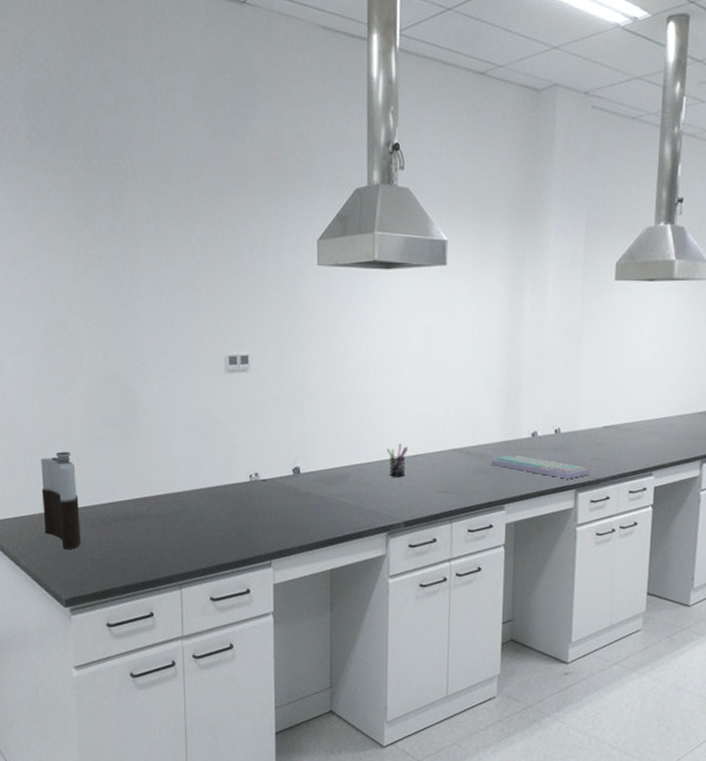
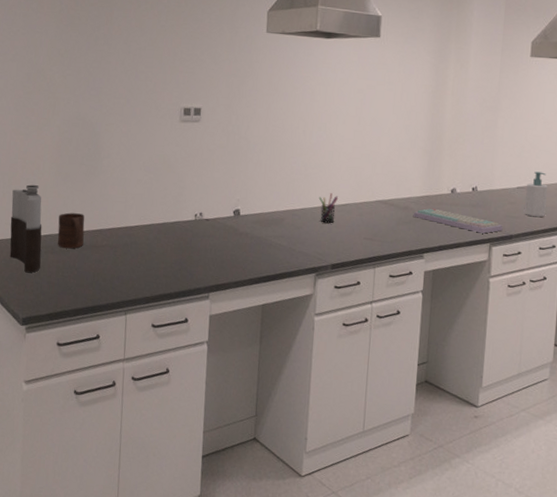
cup: none [96,480,127,521] -> present [57,212,85,249]
soap bottle: none [612,408,637,459] -> present [524,171,548,218]

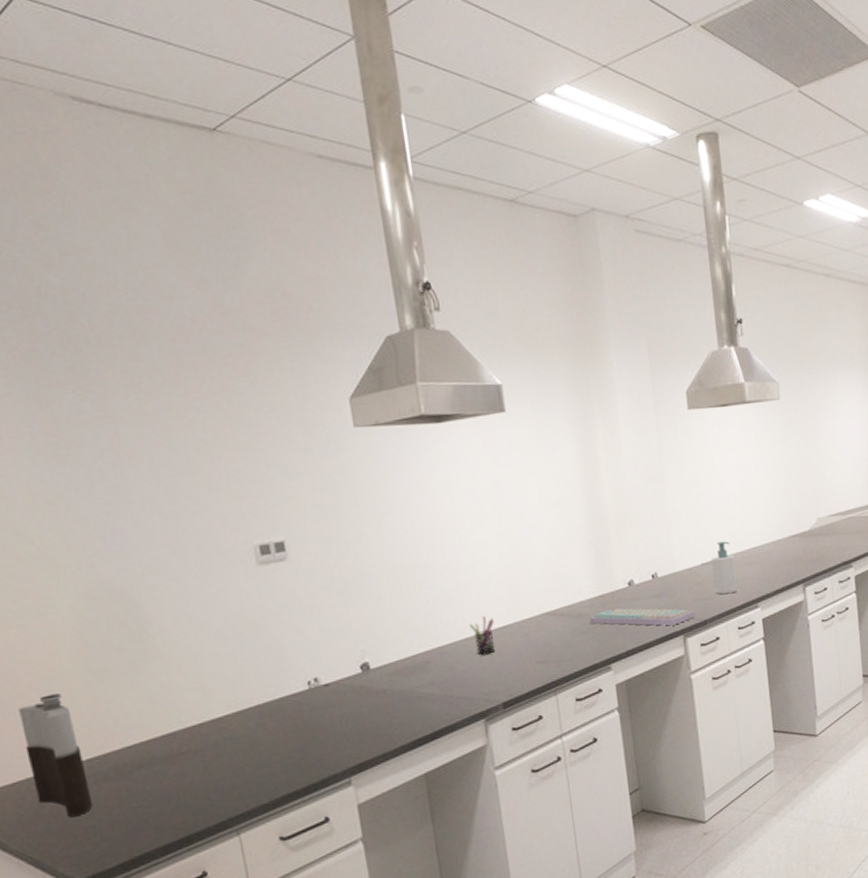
cup: present [57,212,85,249] -> none [104,717,152,771]

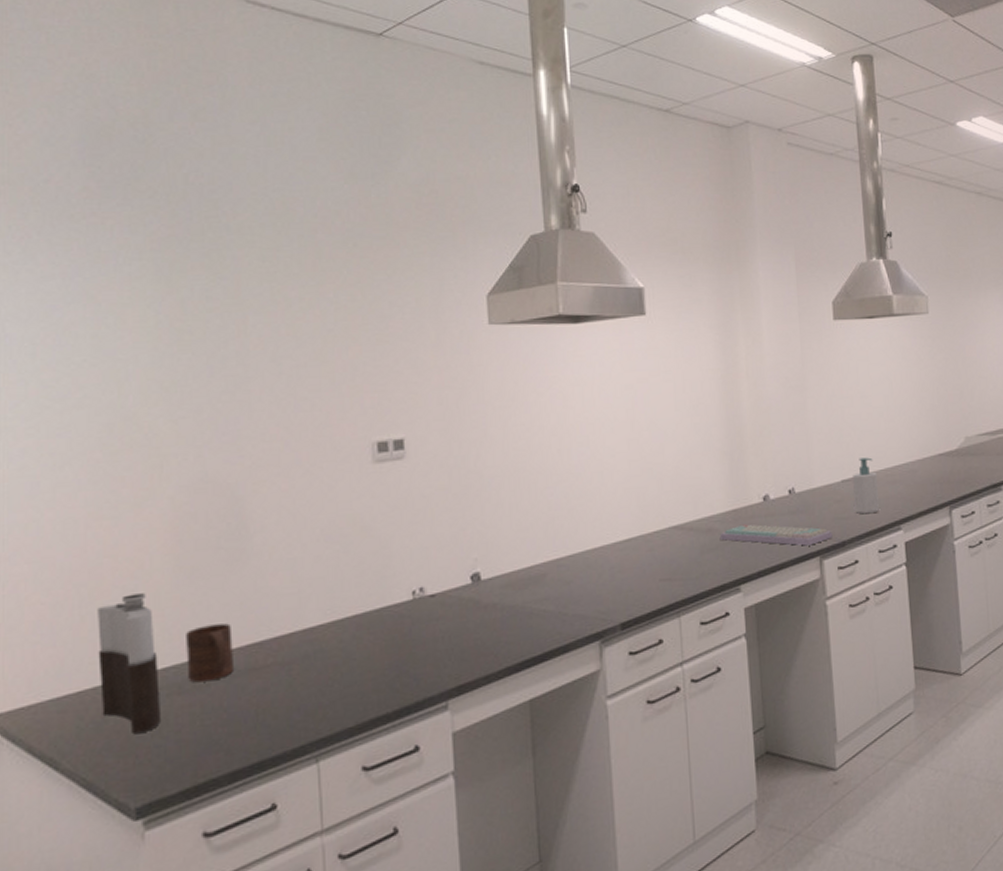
cup: none [104,717,152,771] -> present [186,623,233,683]
pen holder: present [469,616,496,655] -> none [591,527,618,570]

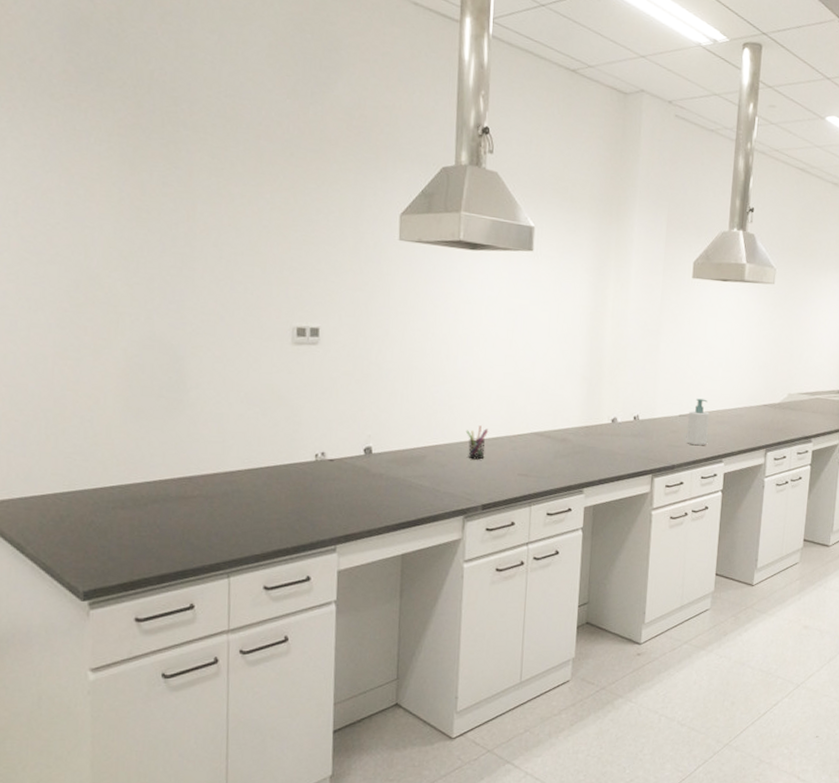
flask: present [98,593,160,735] -> none [59,423,107,535]
cup: present [186,623,233,683] -> none [129,457,168,502]
pen holder: none [591,527,618,570] -> present [465,425,488,460]
keyboard: present [719,524,833,546] -> none [571,439,665,465]

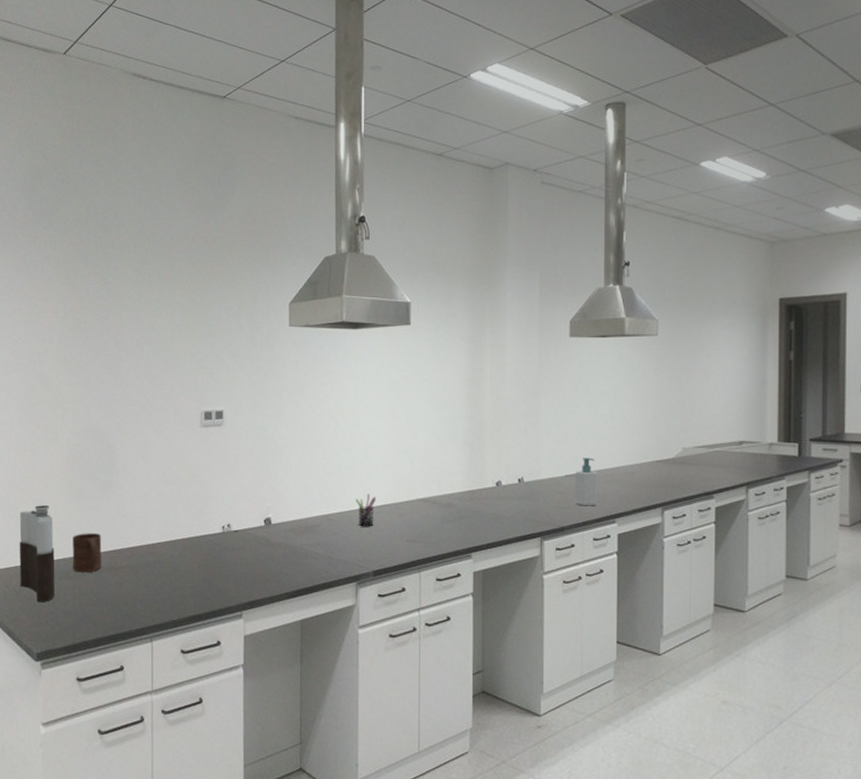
flask: none [59,423,107,535] -> present [19,505,55,603]
cup: none [129,457,168,502] -> present [72,533,102,573]

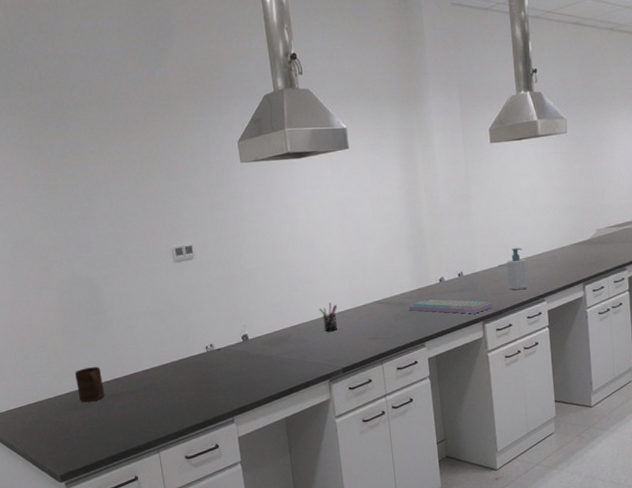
flask: present [19,505,55,603] -> none [24,348,67,433]
keyboard: none [457,503,553,527] -> present [408,299,492,314]

